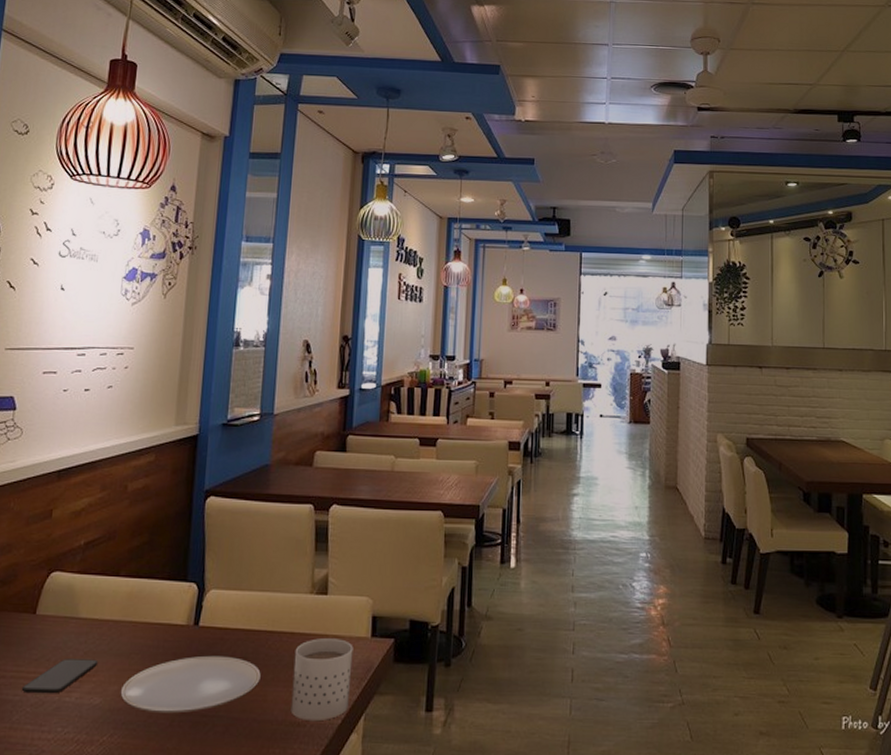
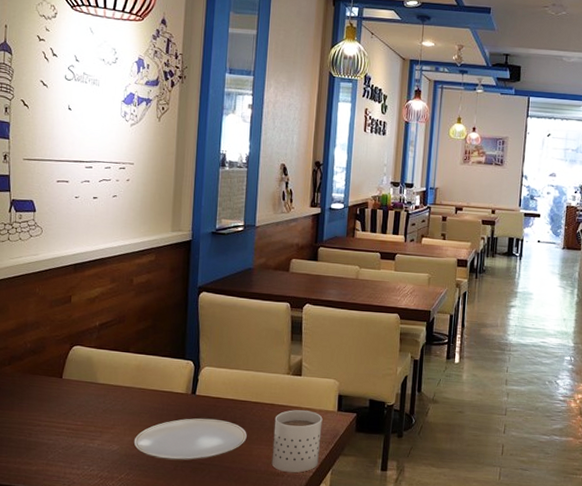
smartphone: present [21,659,99,694] -> none [54,414,115,441]

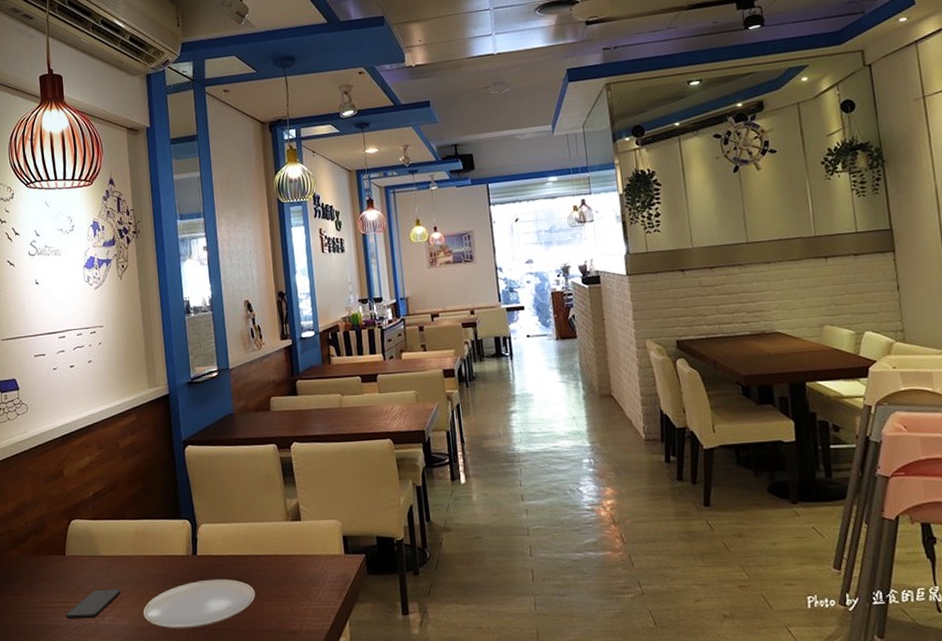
smartphone: none [54,414,115,441] -> present [65,588,122,620]
mug: present [271,410,323,473] -> none [280,557,334,629]

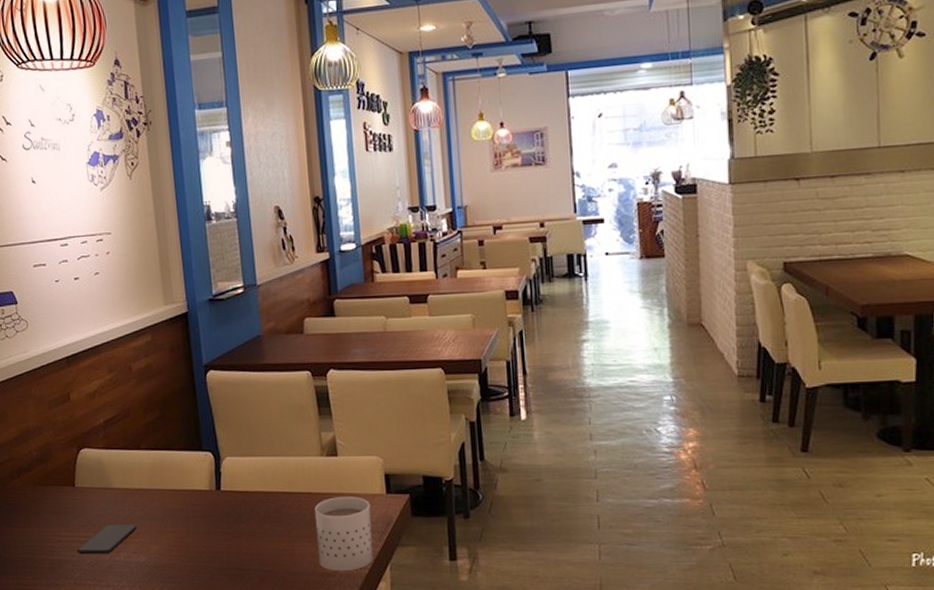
plate: present [143,579,256,629] -> none [161,516,286,568]
mug: none [280,557,334,629] -> present [314,496,373,572]

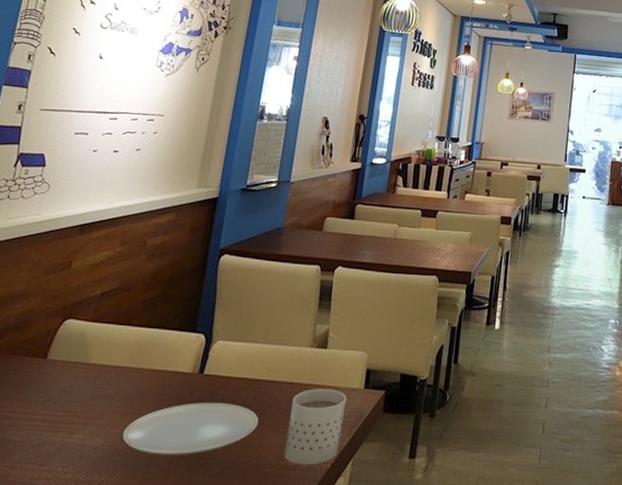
smartphone: present [76,523,138,555] -> none [25,402,104,435]
plate: none [161,516,286,568] -> present [122,402,259,456]

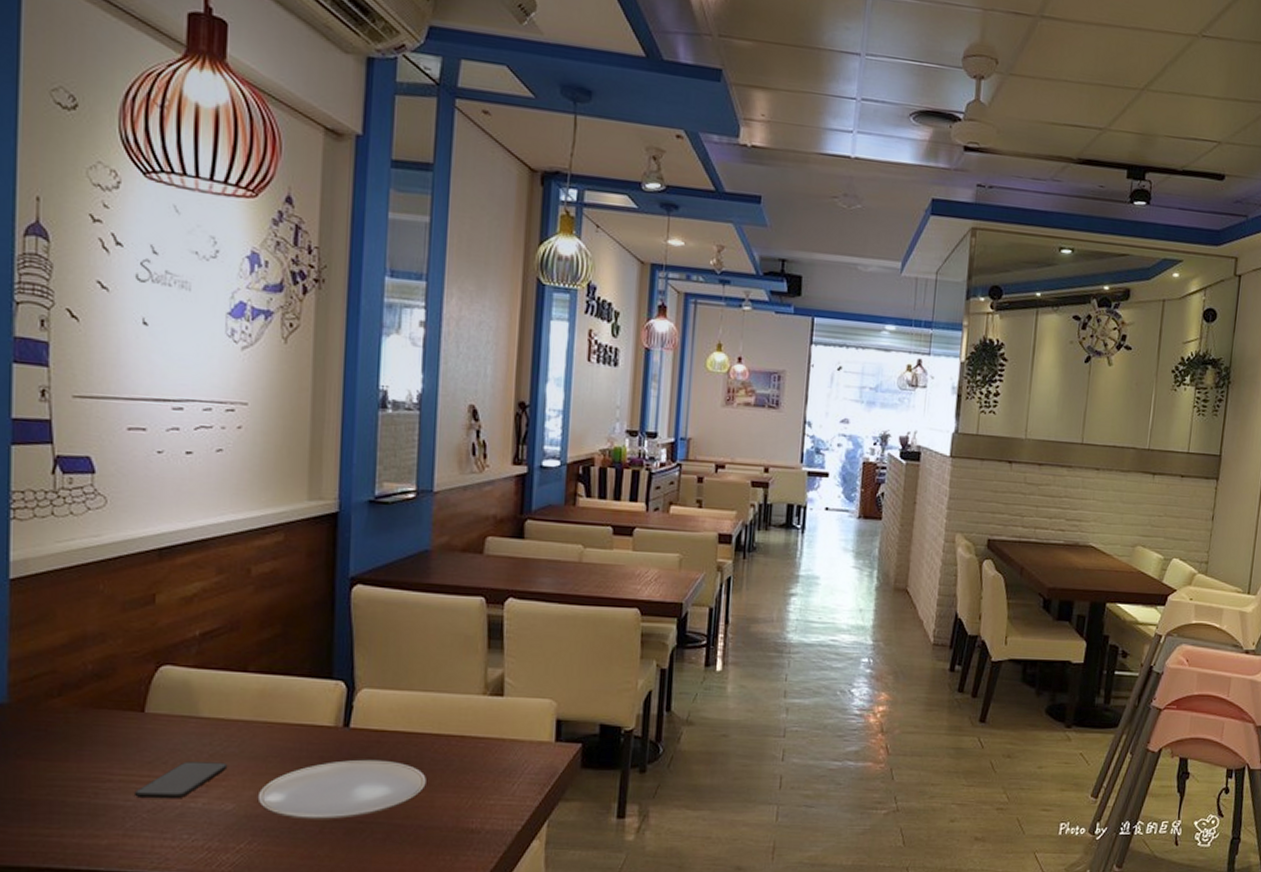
smartphone: none [25,402,104,435] -> present [133,761,228,799]
mug: present [283,388,347,466] -> none [462,742,535,828]

